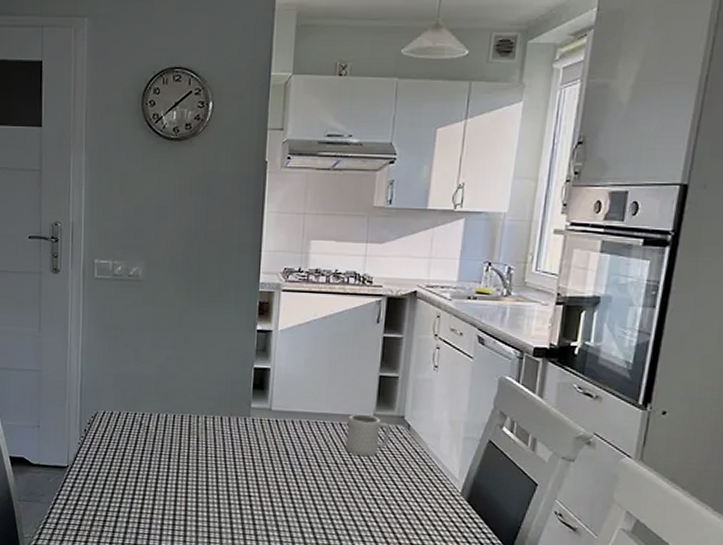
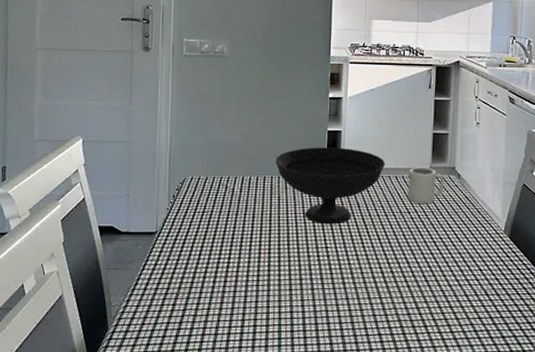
bowl: none [194,385,321,472] -> present [275,147,386,225]

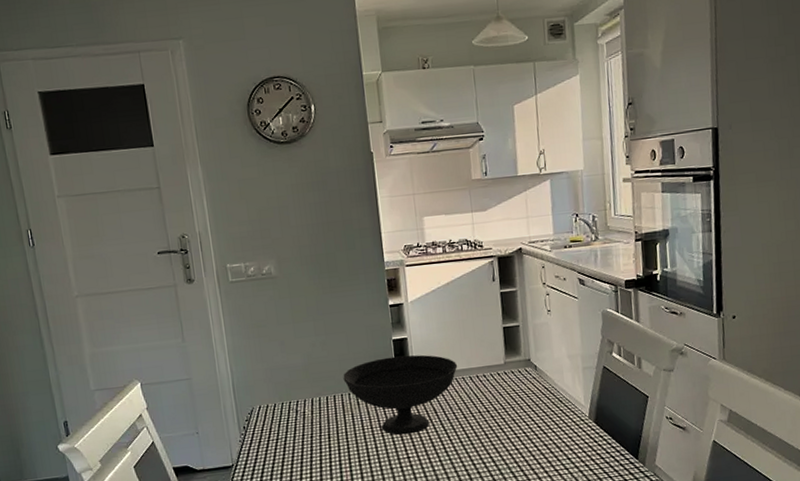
cup: present [408,167,444,205] -> none [482,363,522,402]

